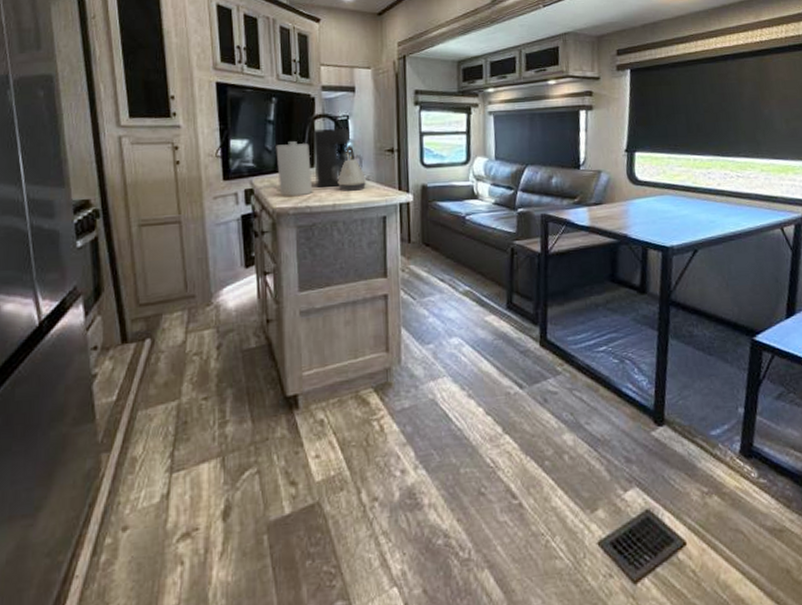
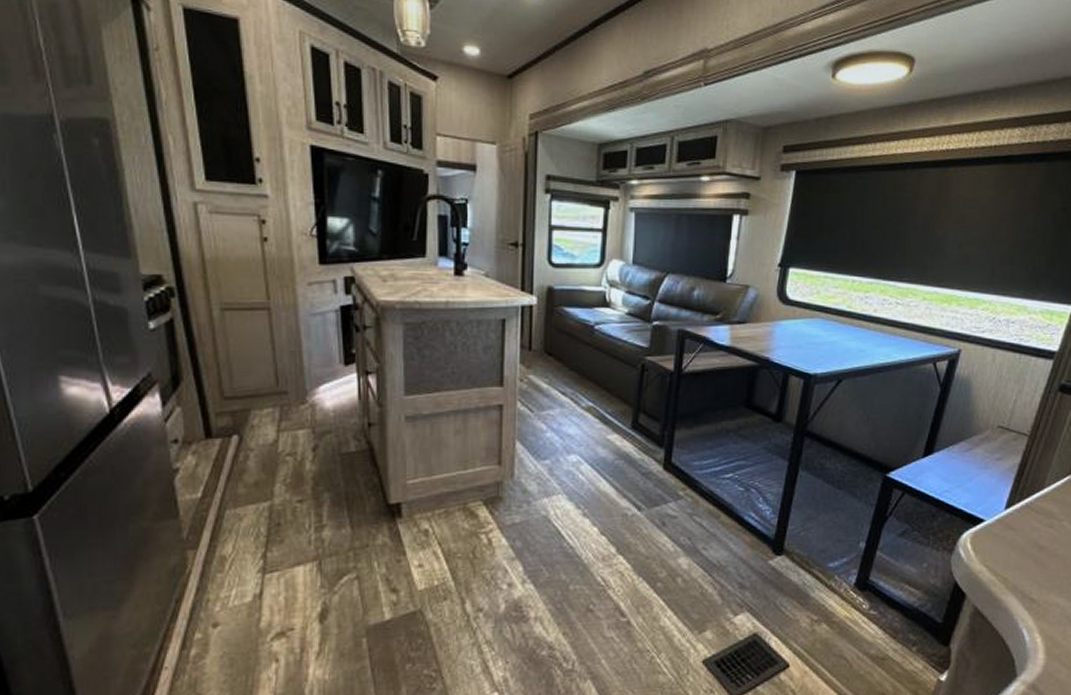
paper towel holder: present [276,141,313,197] -> none [381,225,424,290]
coffee maker: present [312,128,364,189] -> none [424,212,483,283]
kettle: present [337,145,367,191] -> none [452,234,486,288]

